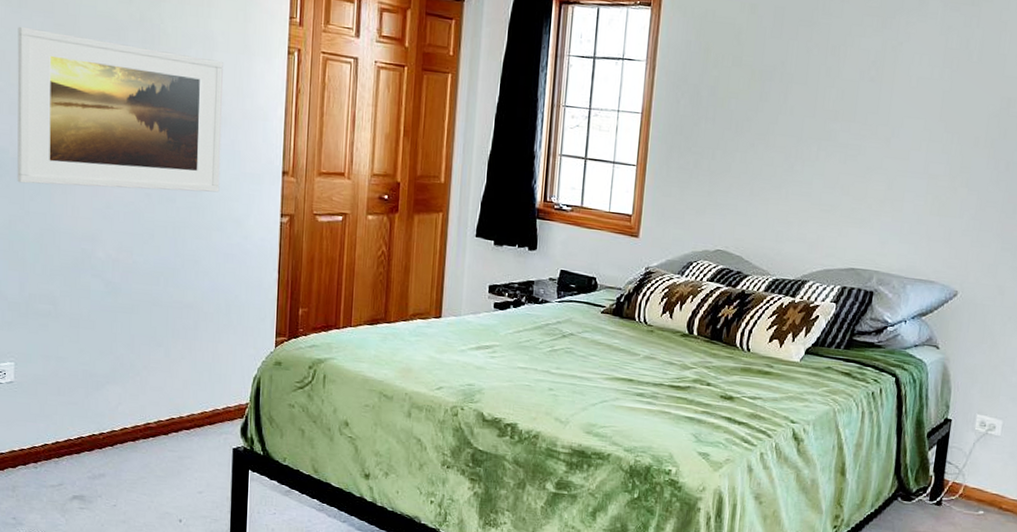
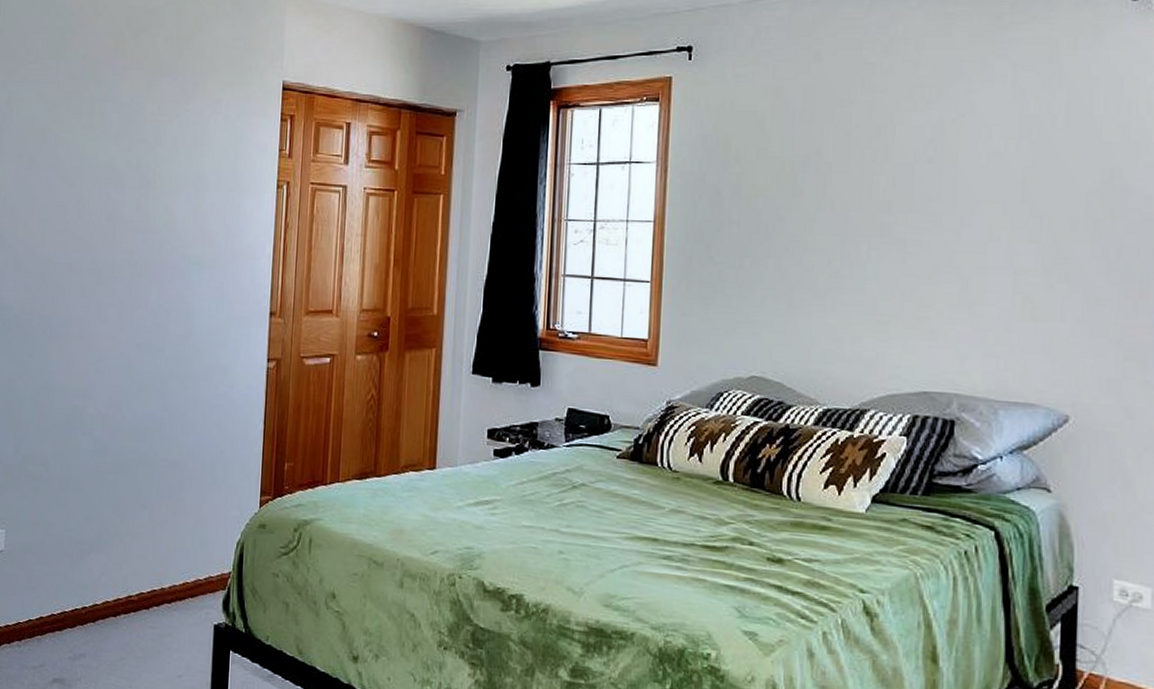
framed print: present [17,26,223,193] -> none [18,182,214,340]

